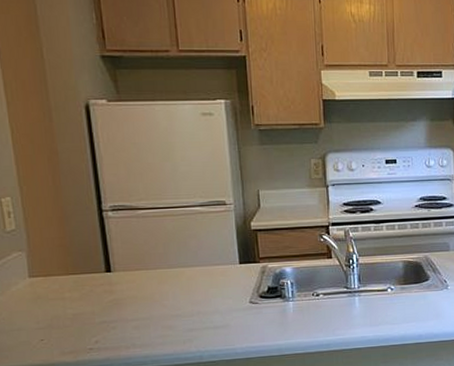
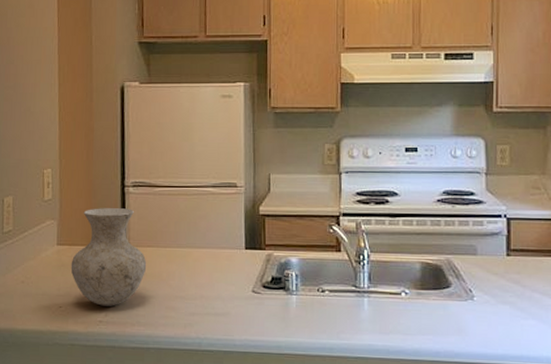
vase: none [48,233,137,334] -> present [70,208,147,306]

